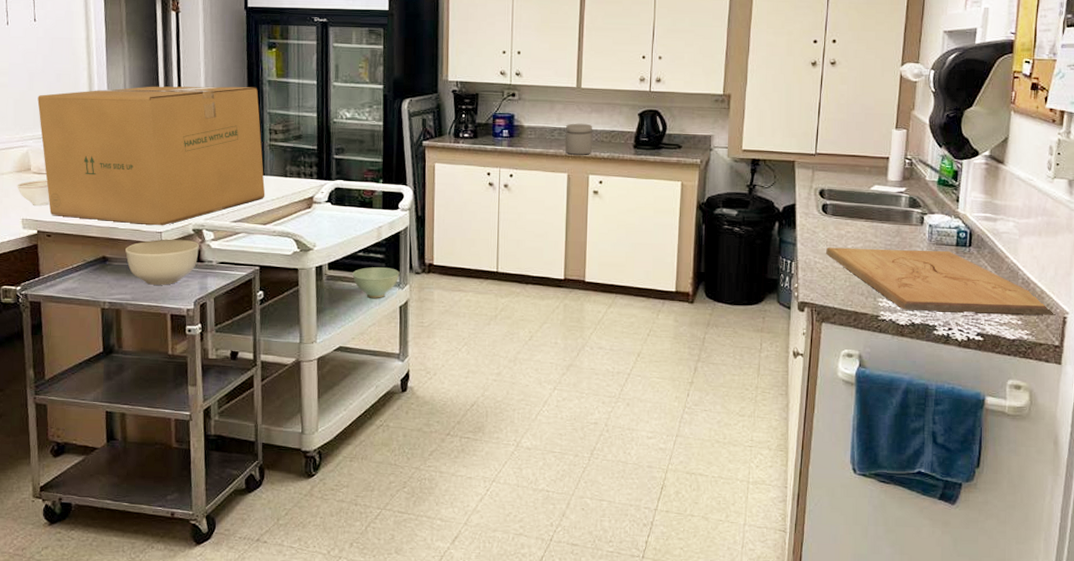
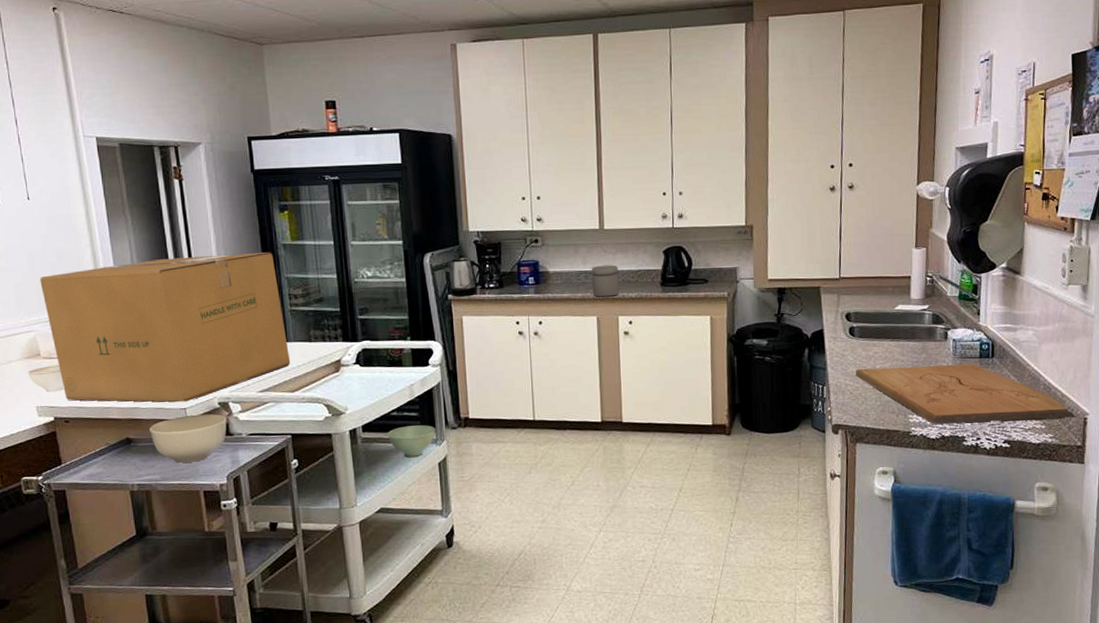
kettle: none [424,106,460,144] -> present [447,257,484,297]

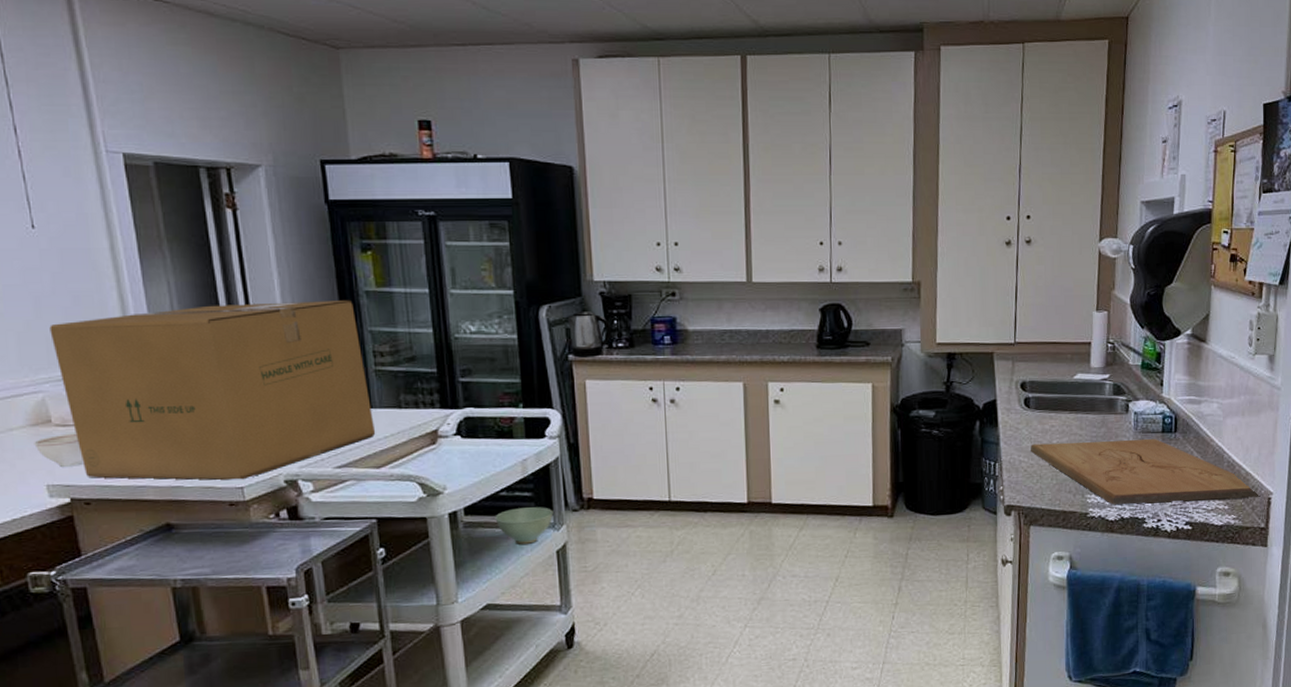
bowl: present [150,413,227,463] -> none [196,493,296,553]
jar: present [592,264,619,297] -> none [738,323,769,360]

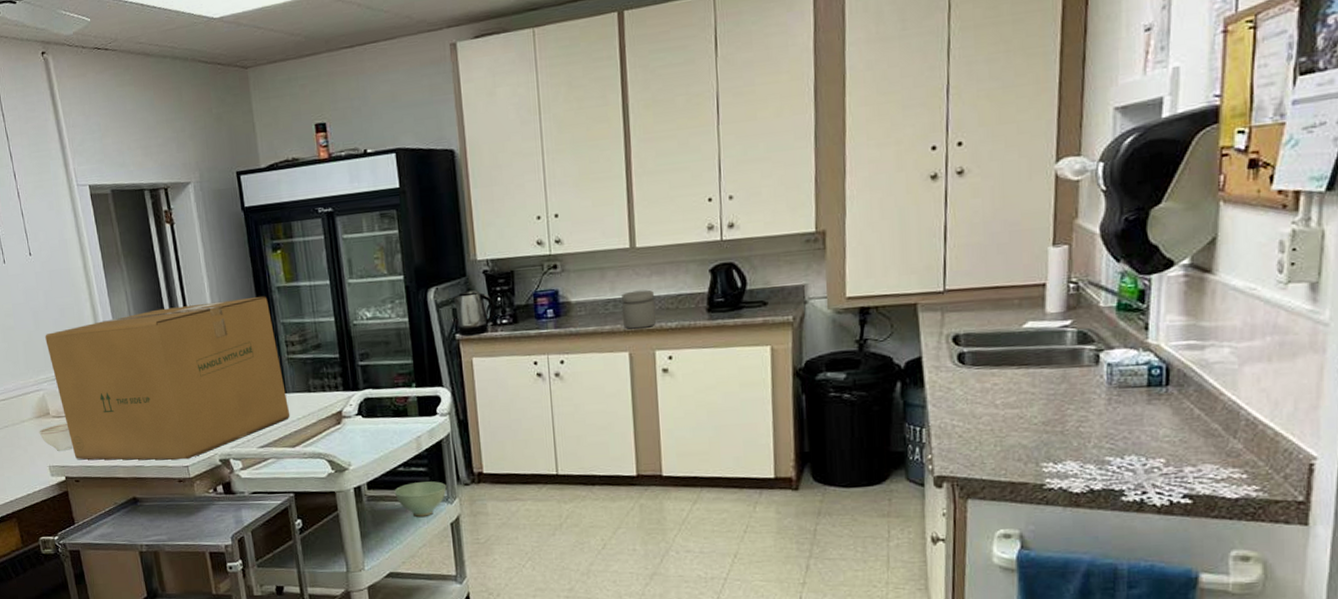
jar: none [738,323,769,360] -> present [622,289,656,329]
cutting board: present [1030,438,1261,506] -> none [965,393,1297,476]

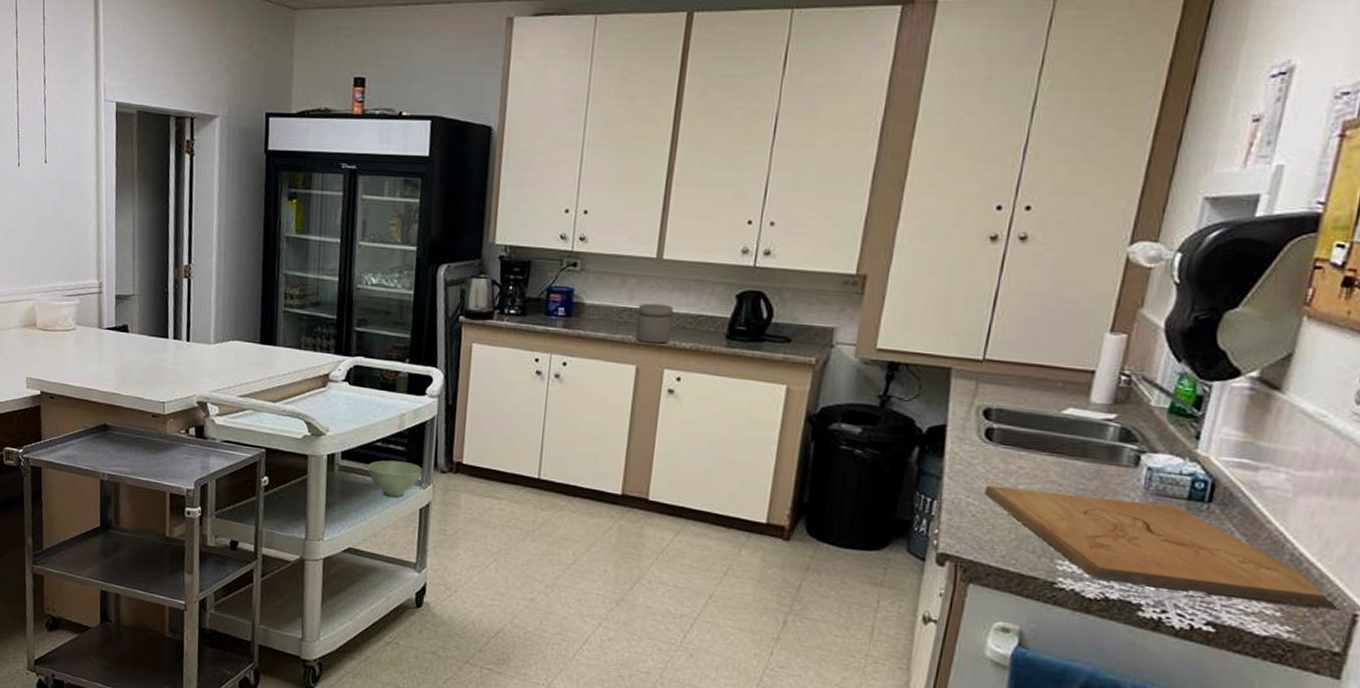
bowl: present [39,423,73,452] -> none [22,336,54,365]
box: present [45,296,290,460] -> none [45,238,277,396]
cutting board: none [965,393,1297,476] -> present [983,485,1340,610]

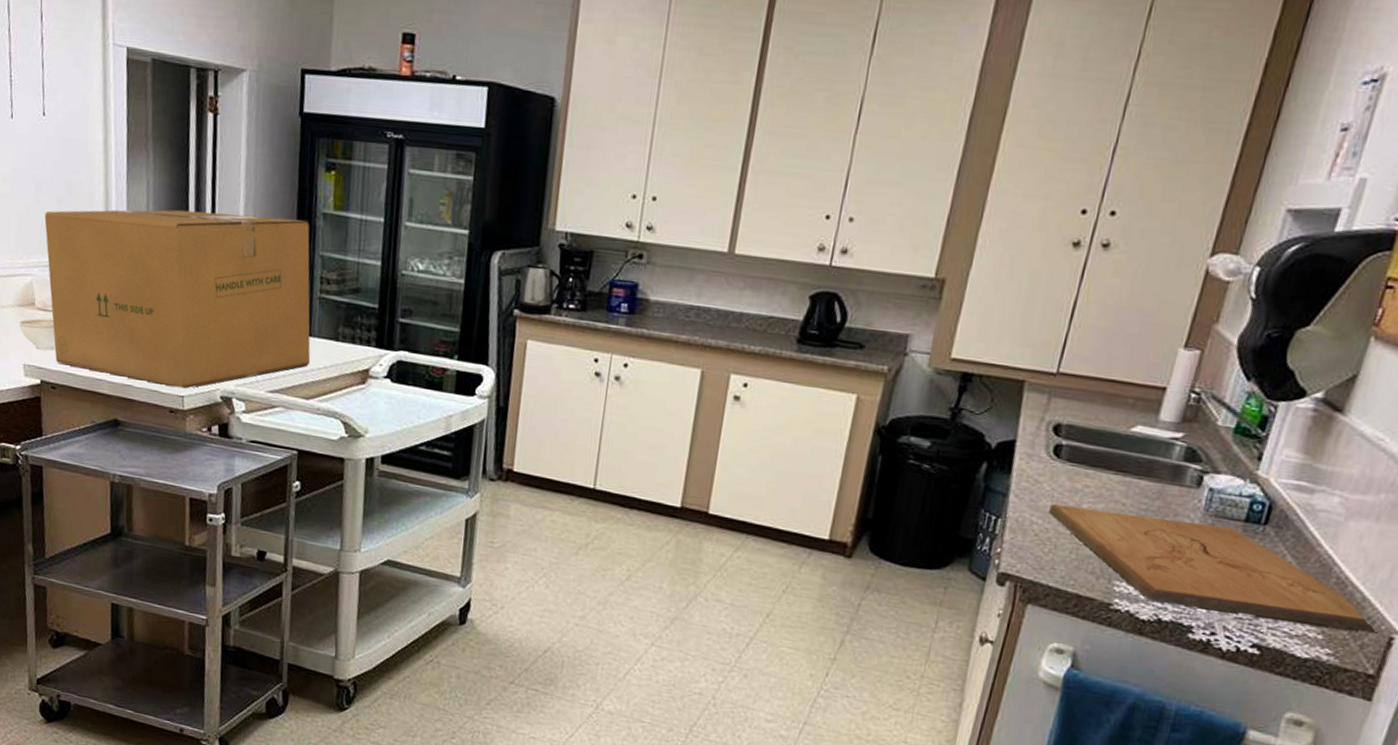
bowl: none [22,336,54,365] -> present [18,318,56,351]
box: none [45,238,277,396] -> present [44,209,311,389]
bowl: present [368,460,423,497] -> none [410,465,470,506]
jar: present [636,303,673,344] -> none [702,301,743,347]

